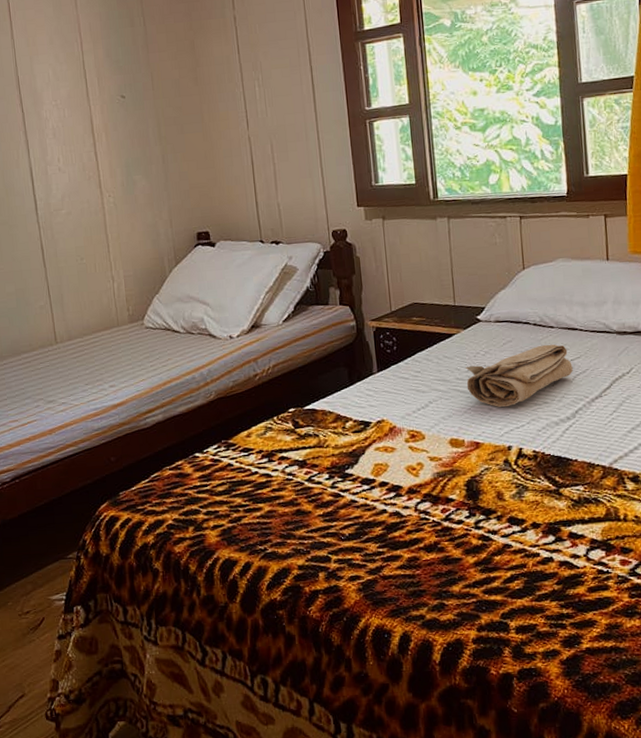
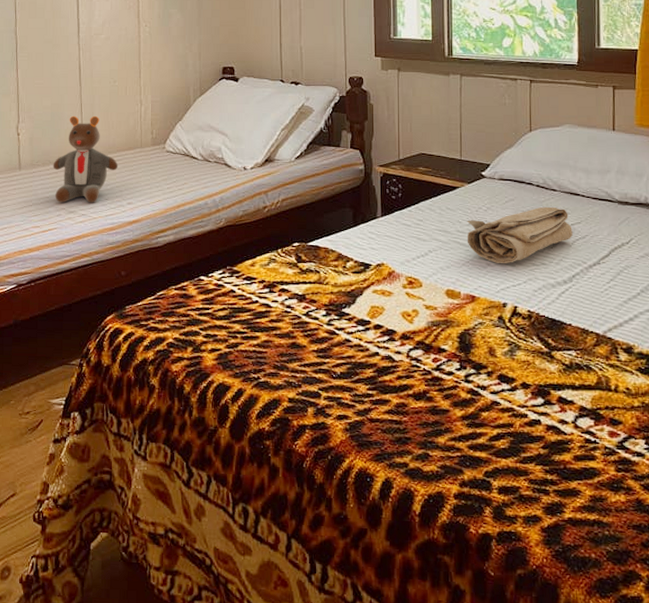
teddy bear: none [24,297,96,393] -> present [53,115,119,203]

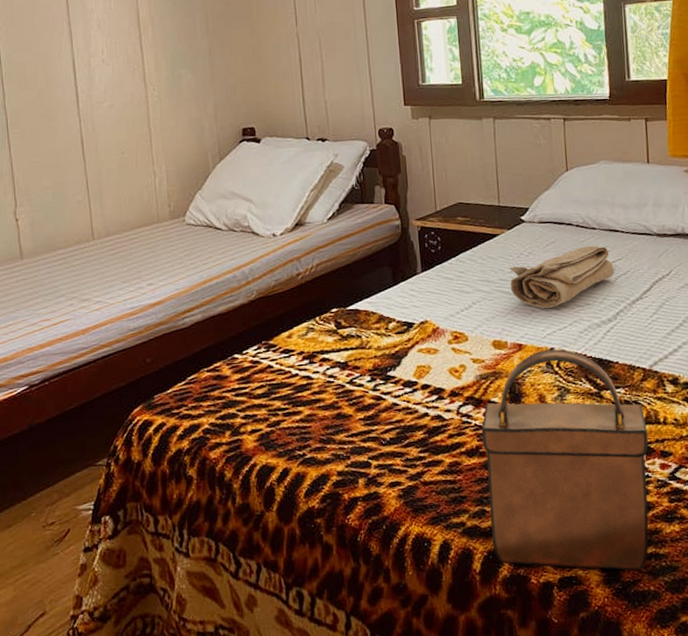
teddy bear: present [53,115,119,203] -> none [59,192,135,291]
handbag: none [429,305,598,537] -> present [481,349,649,572]

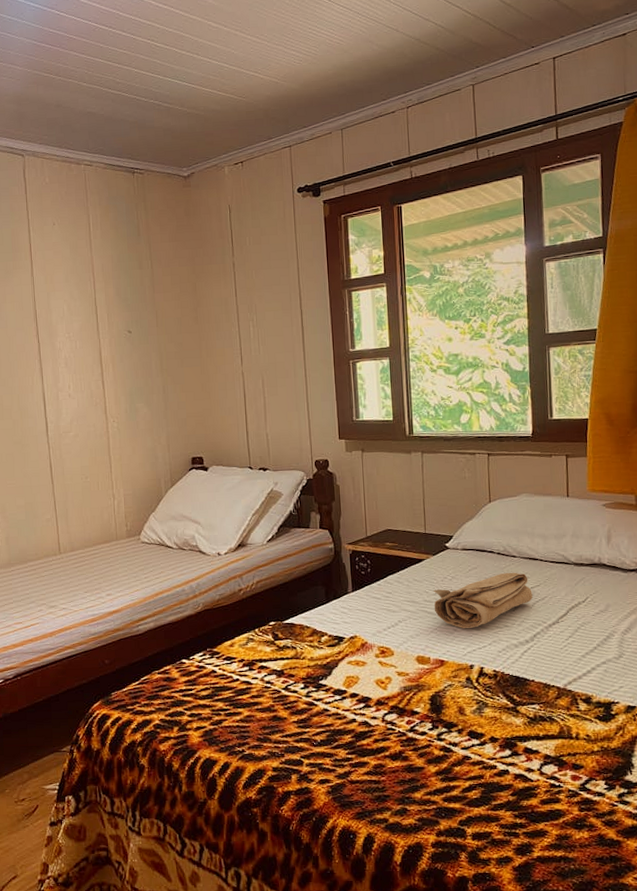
handbag: present [481,349,649,572] -> none [404,666,561,872]

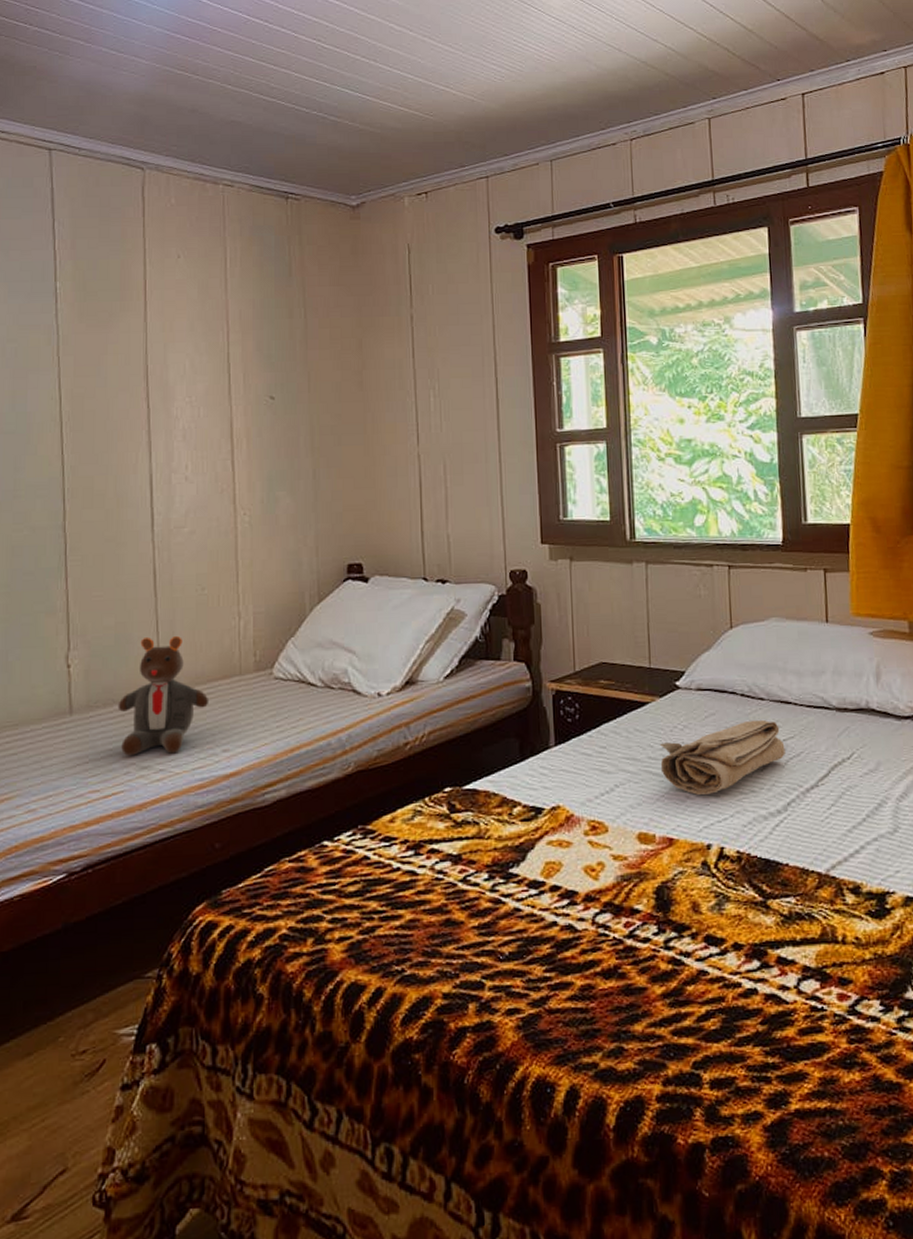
teddy bear: none [30,512,96,598] -> present [118,635,210,756]

